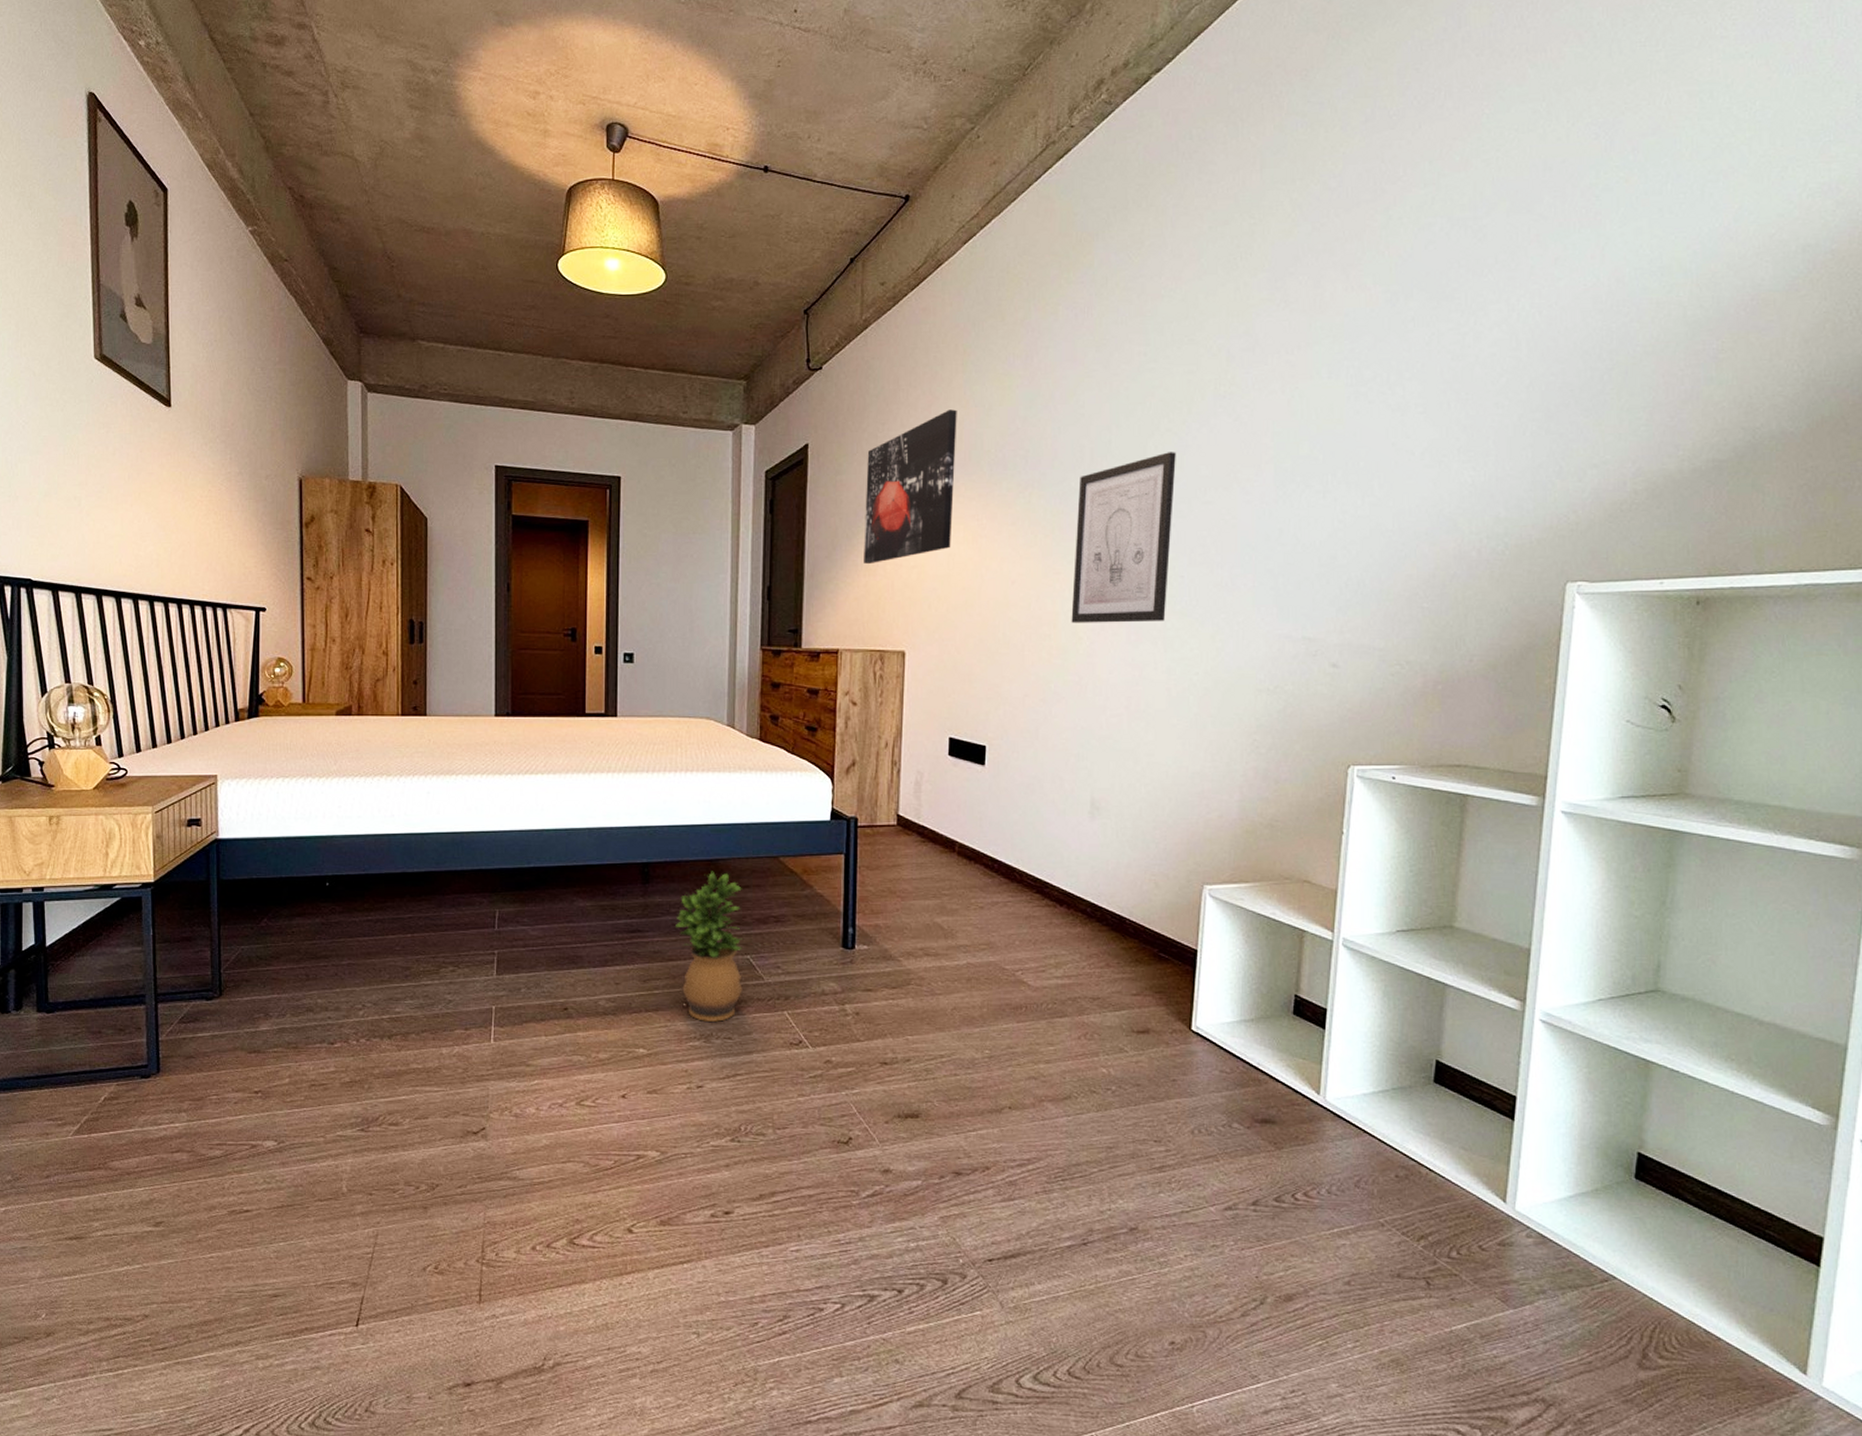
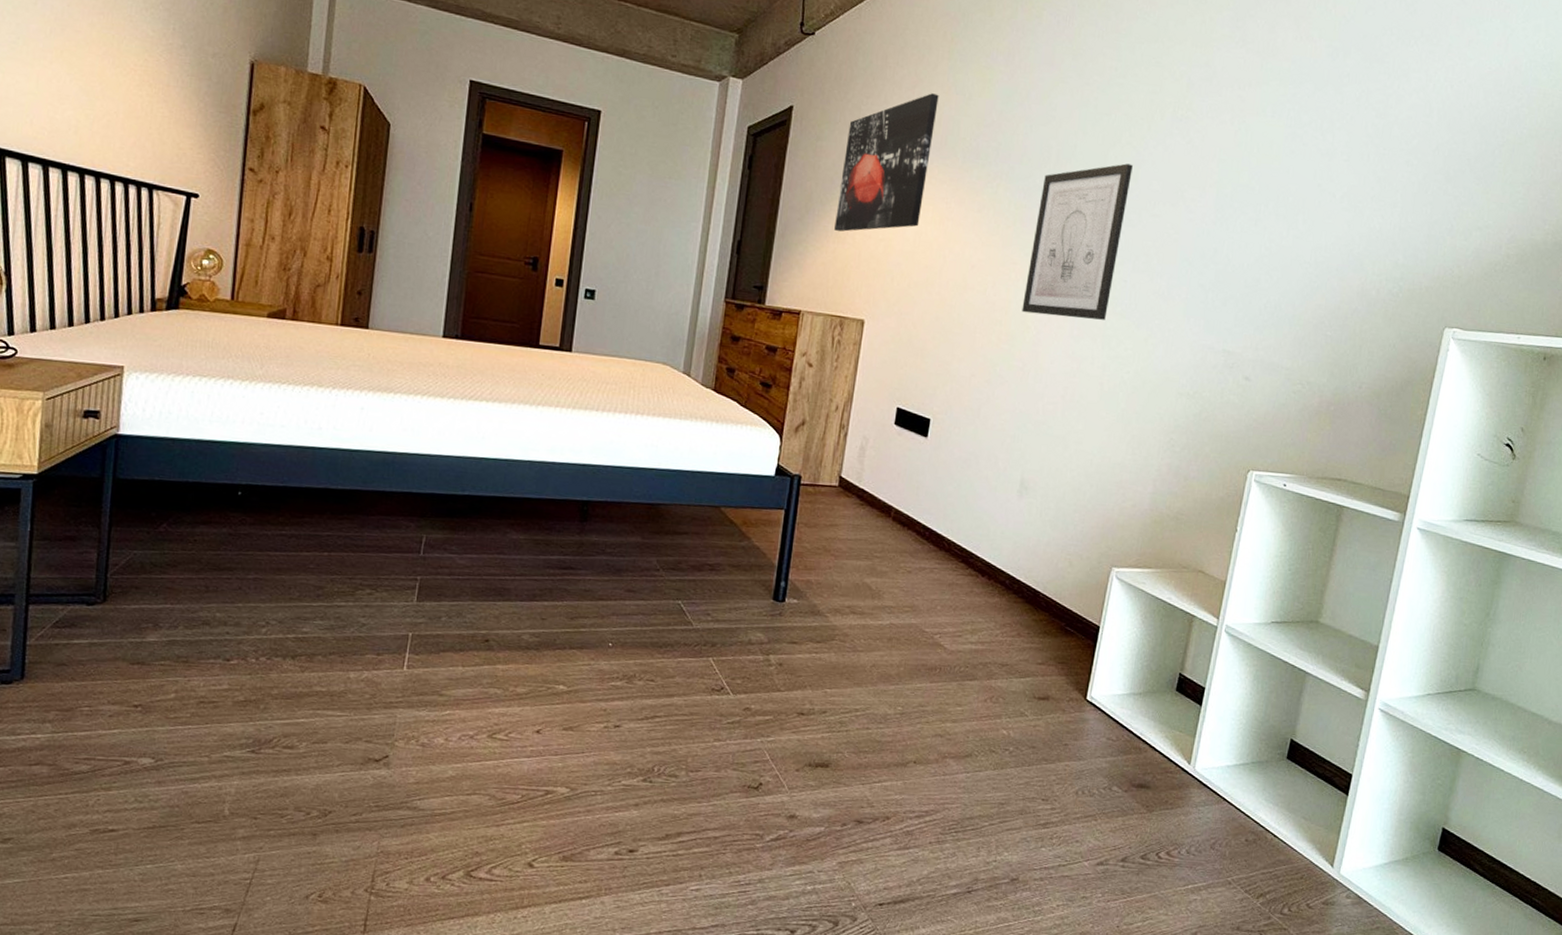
potted plant: present [675,871,745,1022] -> none [609,514,681,664]

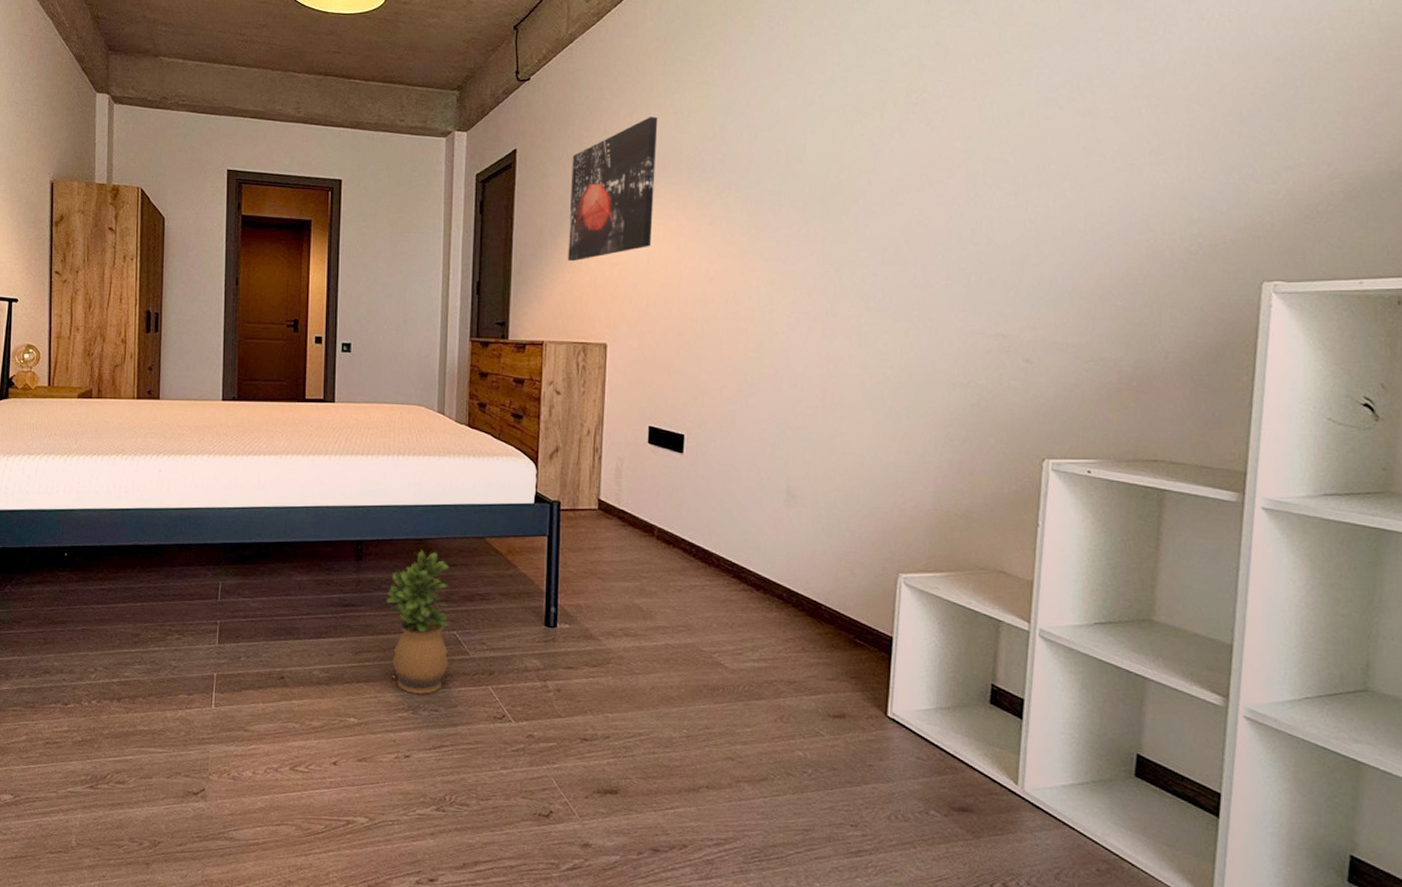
potted plant: none [609,514,681,664] -> present [386,549,452,694]
wall art: present [1022,163,1133,320] -> none [767,156,869,319]

